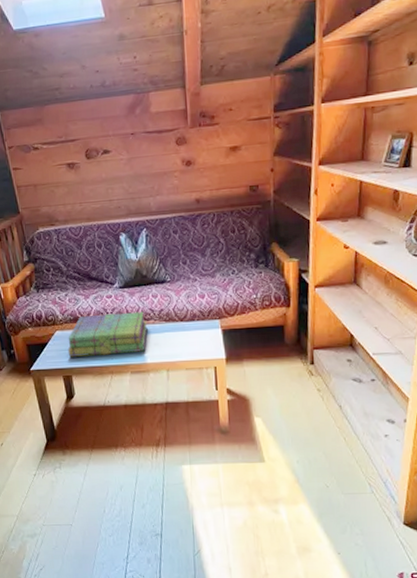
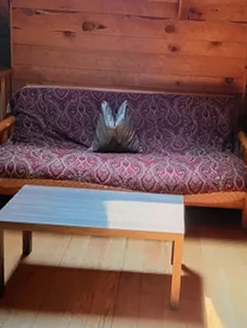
stack of books: present [67,311,148,357] -> none [32,174,115,217]

